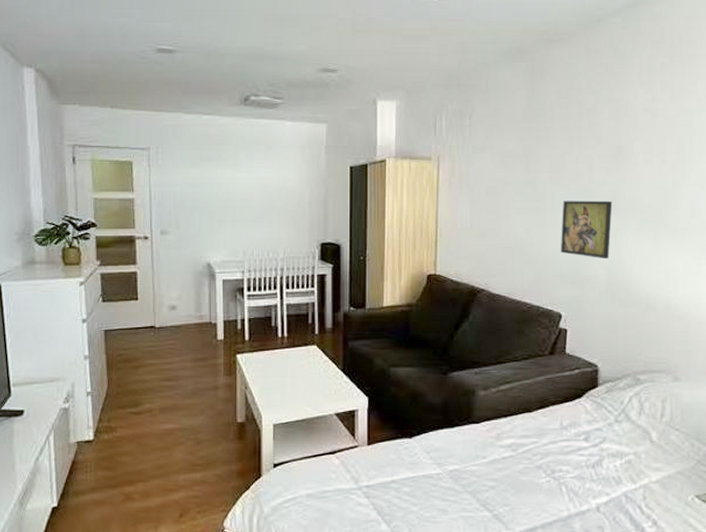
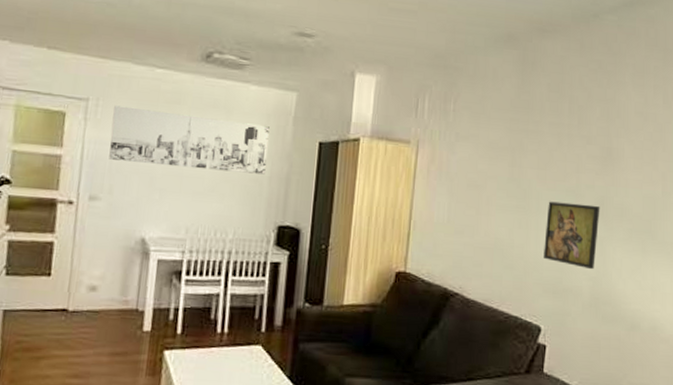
wall art: none [171,151,305,200] -> present [109,105,270,175]

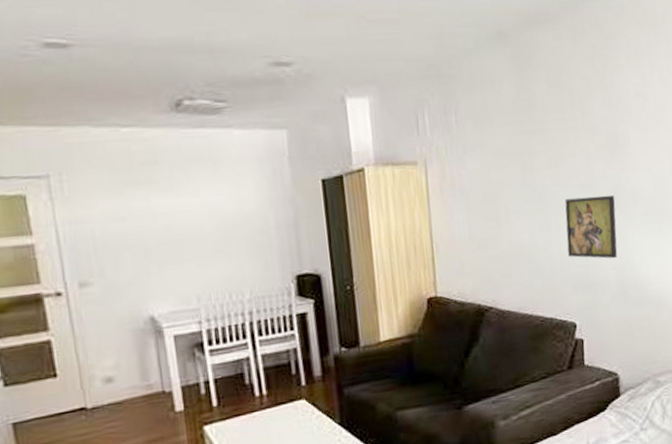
wall art: present [109,105,270,175] -> none [82,171,270,239]

